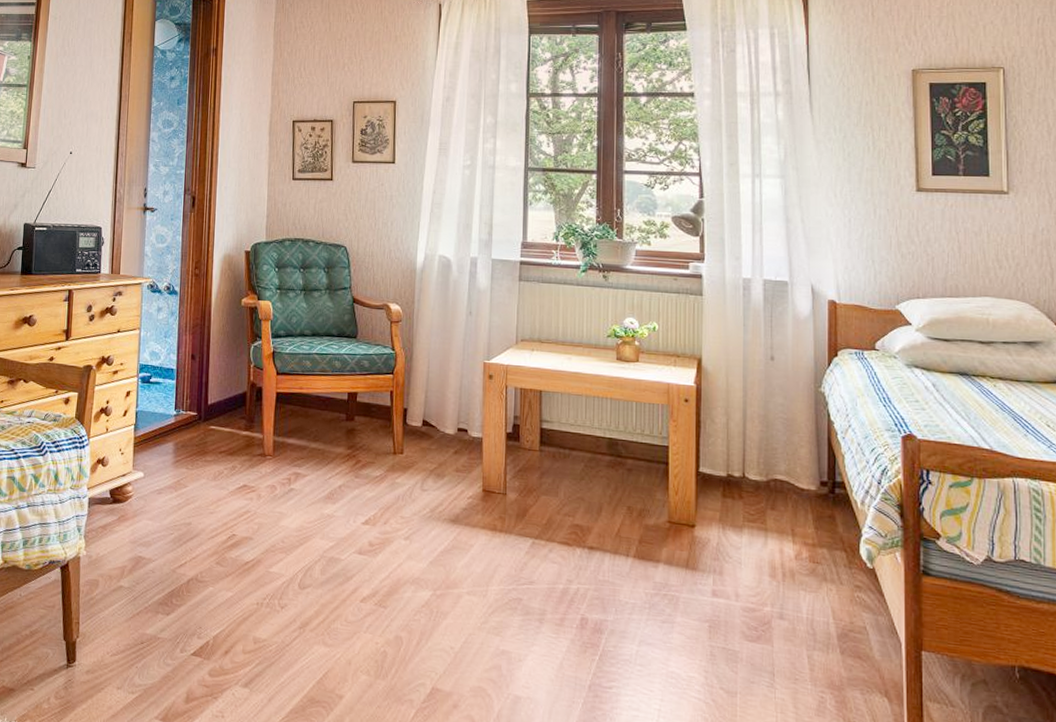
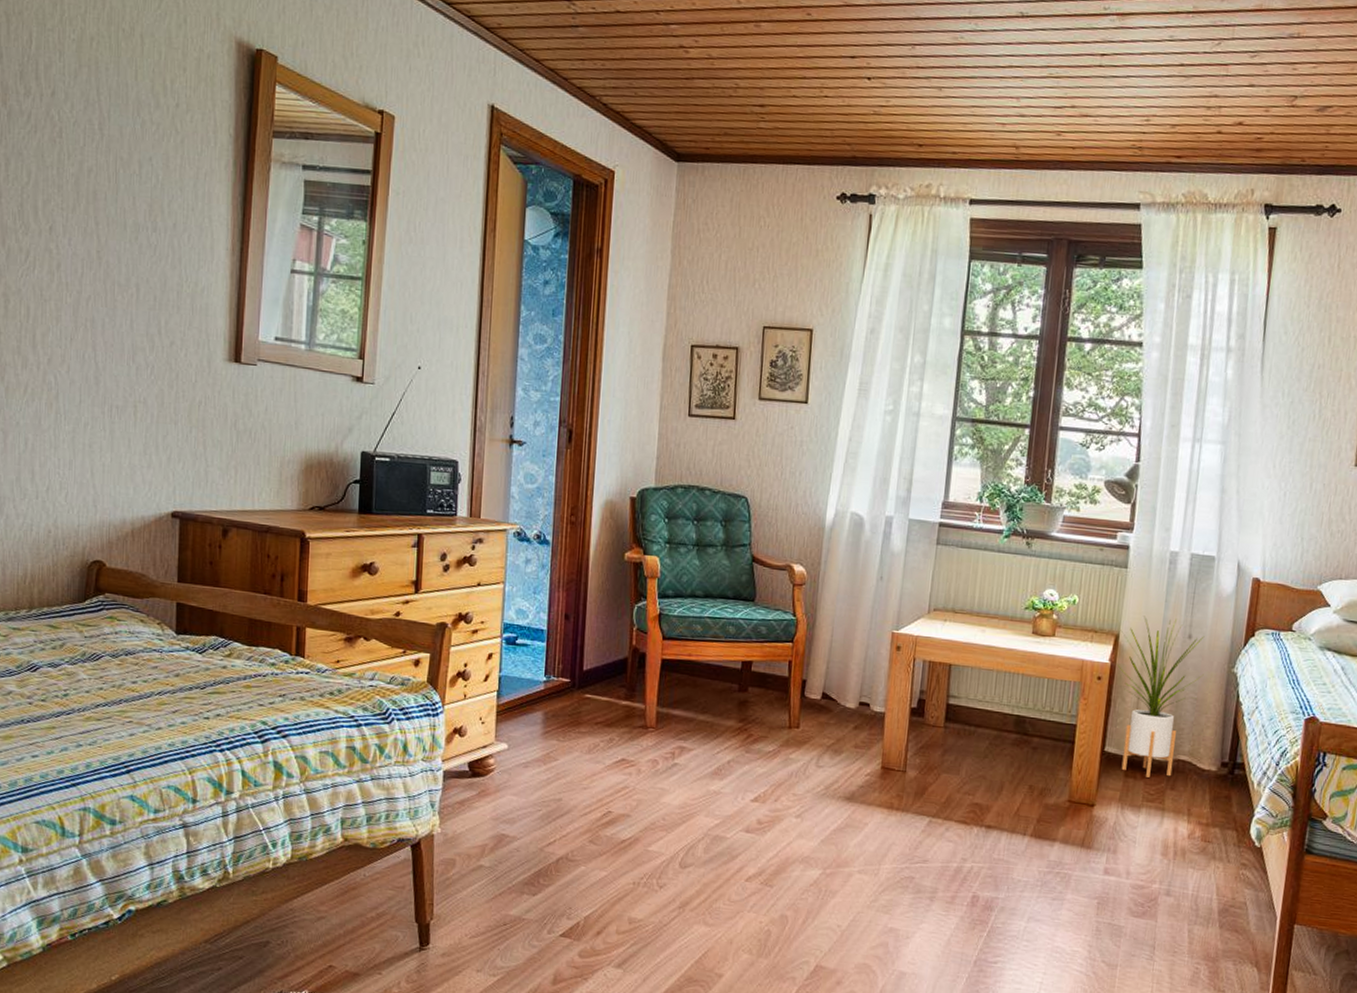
house plant: none [702,339,791,498] -> present [1116,615,1205,778]

